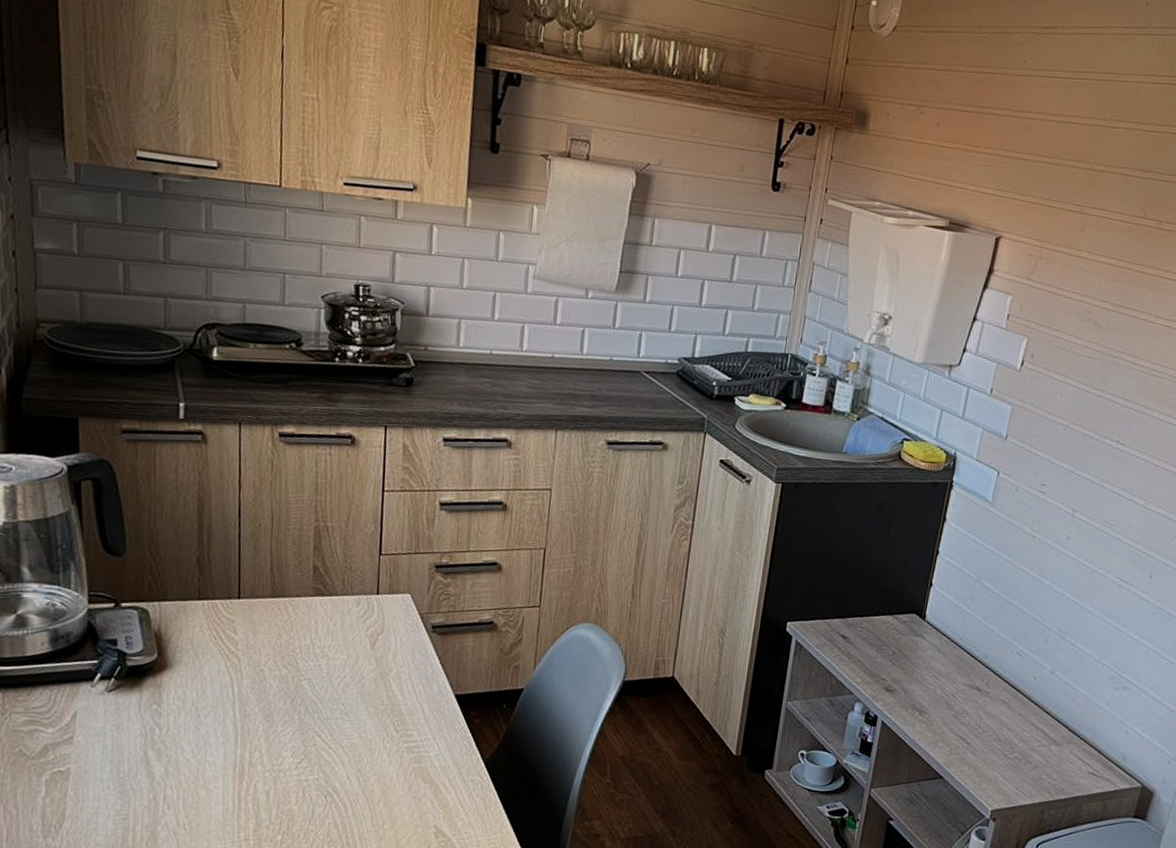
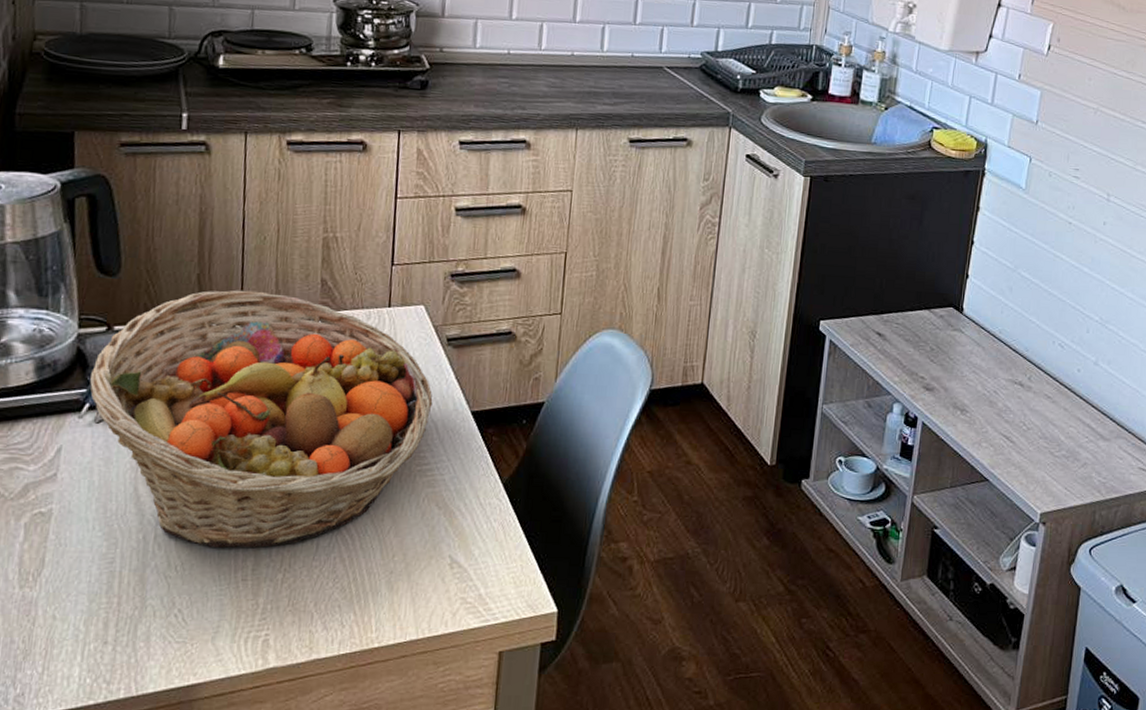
fruit basket: none [101,573,419,811] -> present [90,290,433,548]

